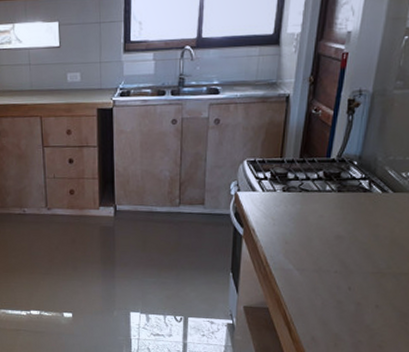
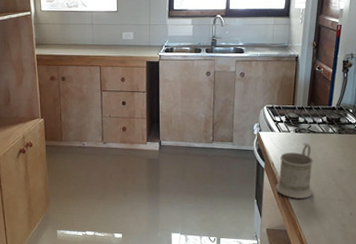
mug: none [256,204,304,271] -> present [275,143,313,199]

